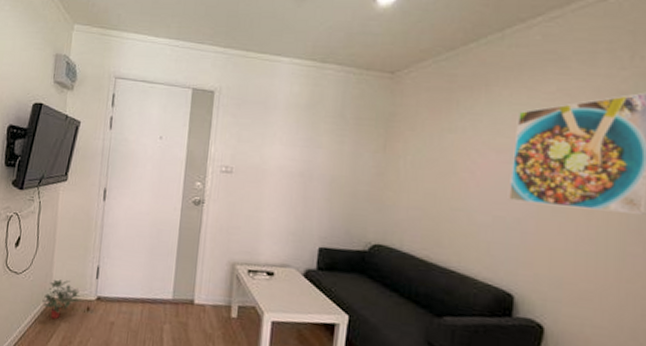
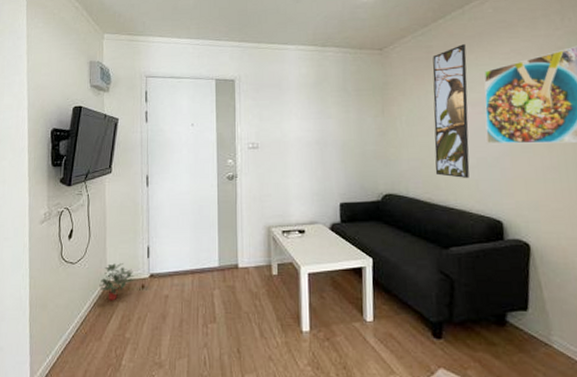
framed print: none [438,76,499,238] -> present [432,44,470,178]

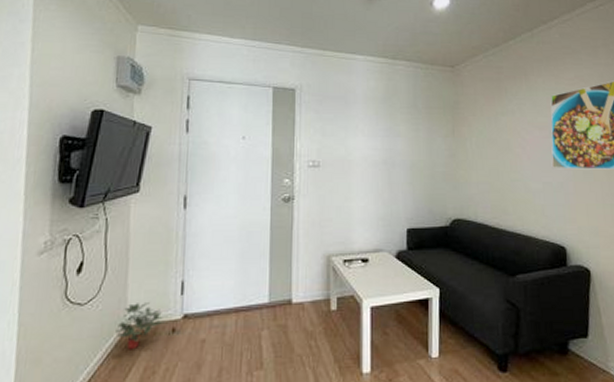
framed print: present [432,44,470,178] -> none [502,67,536,203]

